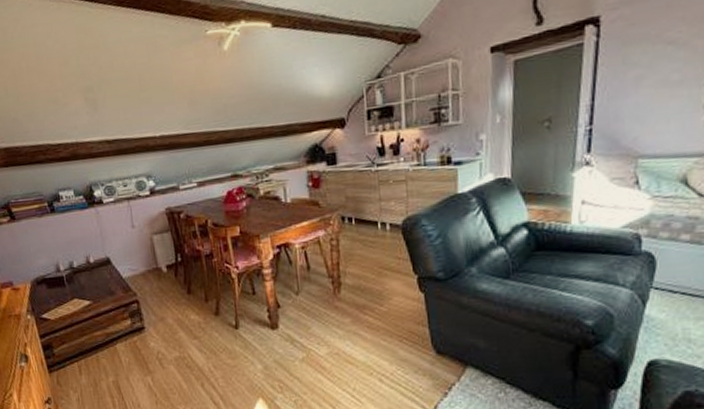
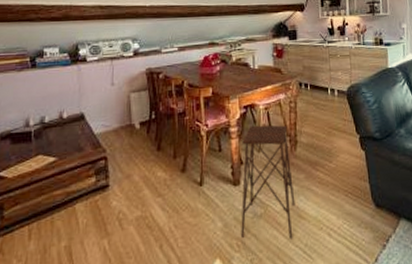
side table: none [278,265,341,383] -> present [241,125,296,239]

